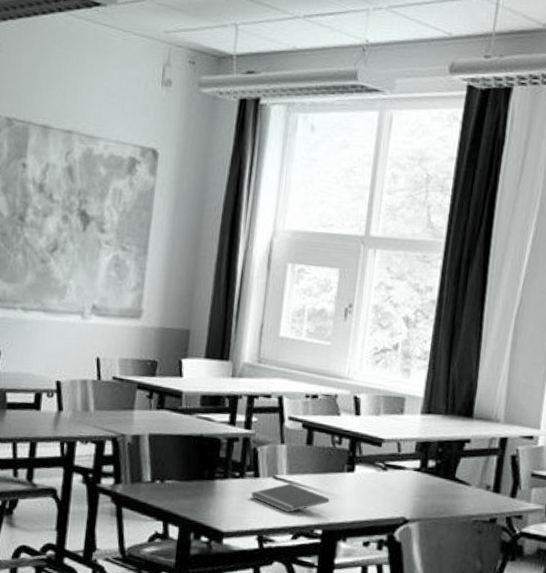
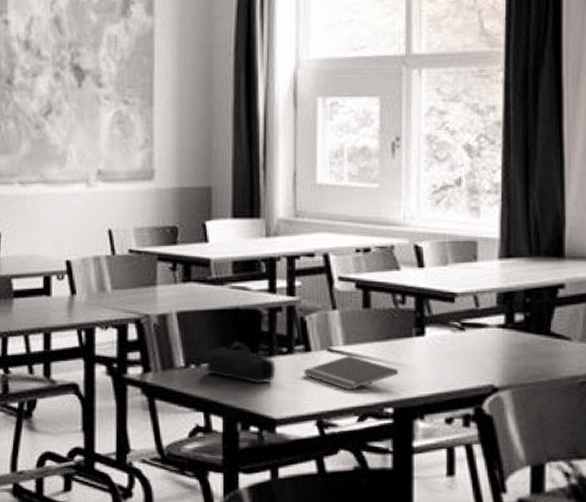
pencil case: none [168,462,229,502] -> present [205,340,276,385]

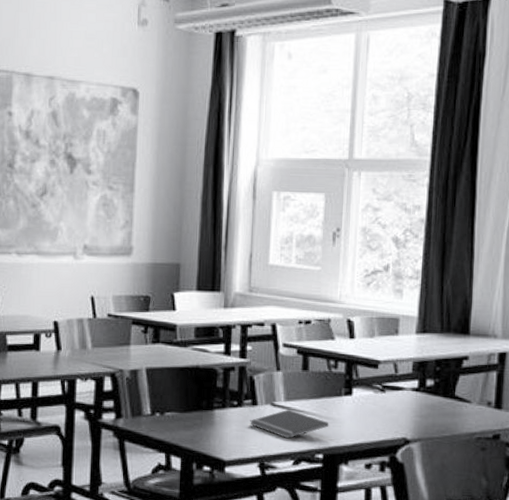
pencil case: present [205,340,276,385] -> none [168,394,228,432]

